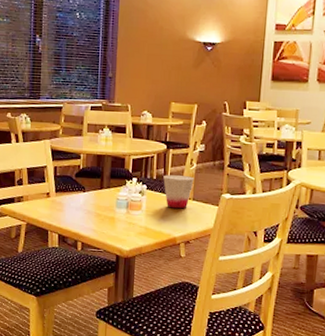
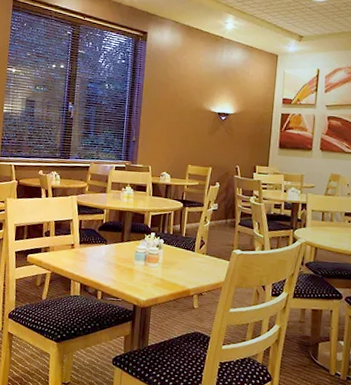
cup: present [163,174,194,209] -> none [179,230,208,263]

